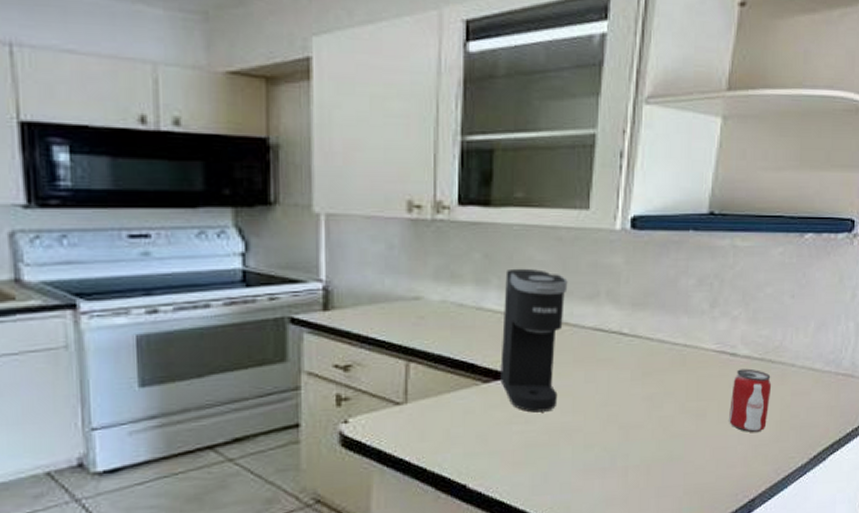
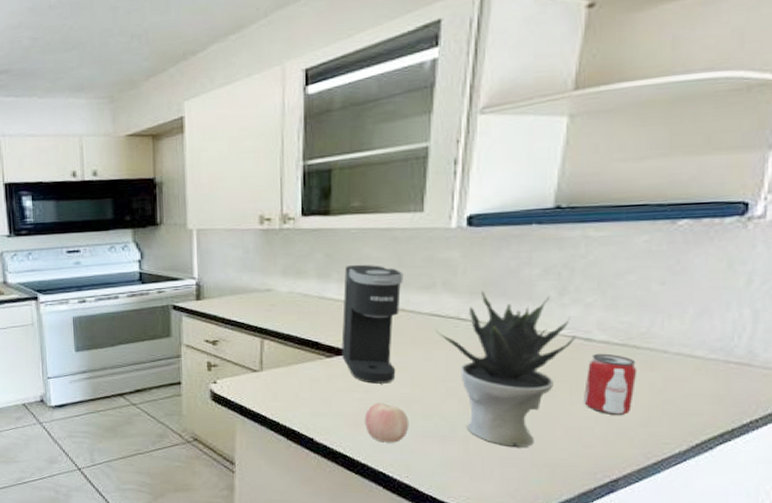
apple: none [524,435,570,483] -> present [365,403,409,443]
potted plant: none [598,302,723,474] -> present [435,291,575,447]

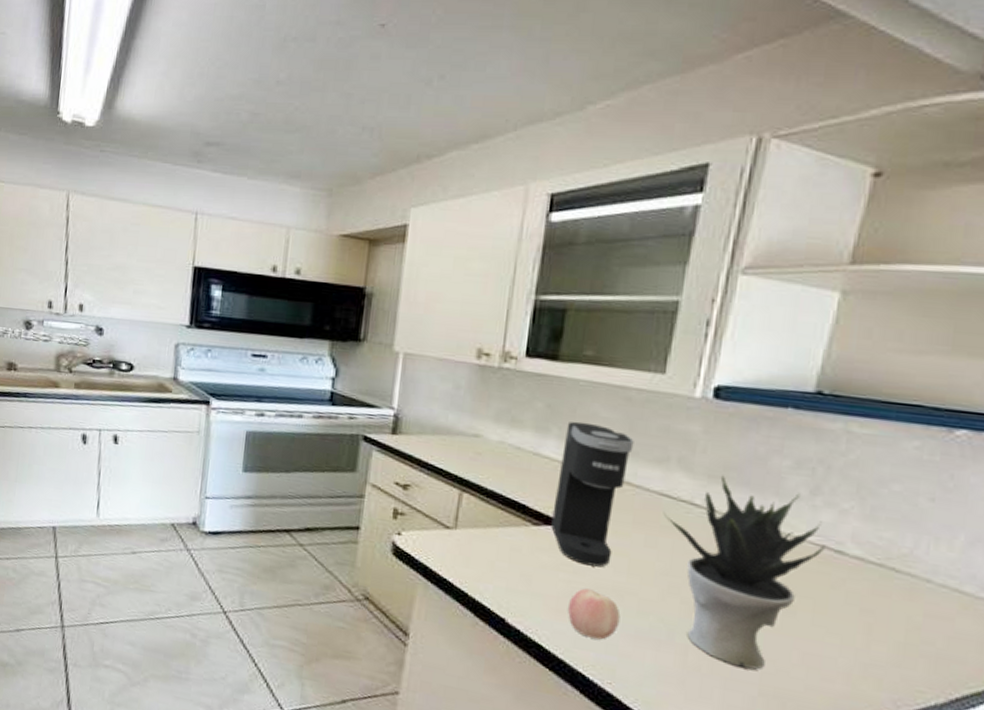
beverage can: present [584,353,638,415] -> none [828,570,895,649]

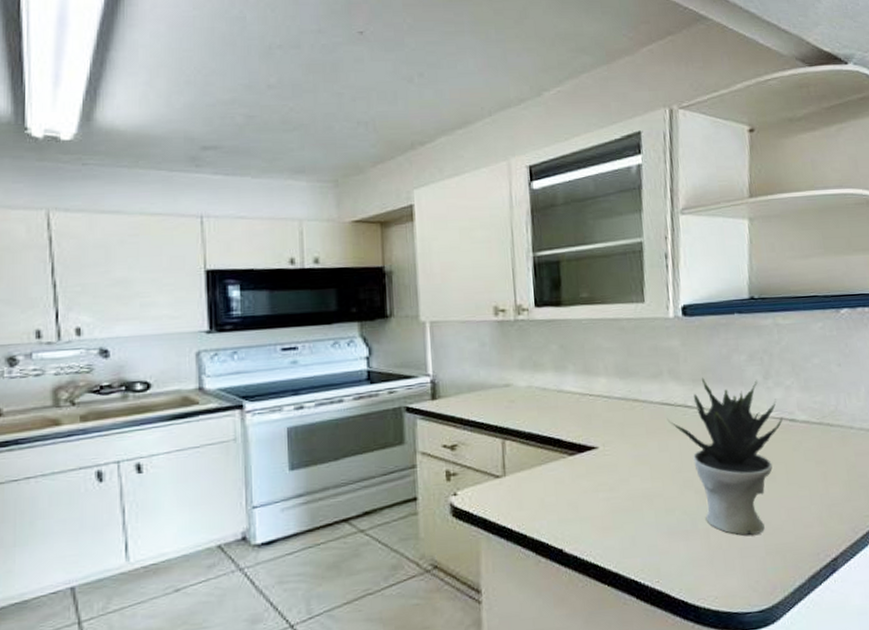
coffee maker: present [551,421,634,567] -> none [579,355,636,481]
apple: present [568,588,621,640] -> none [612,501,655,546]

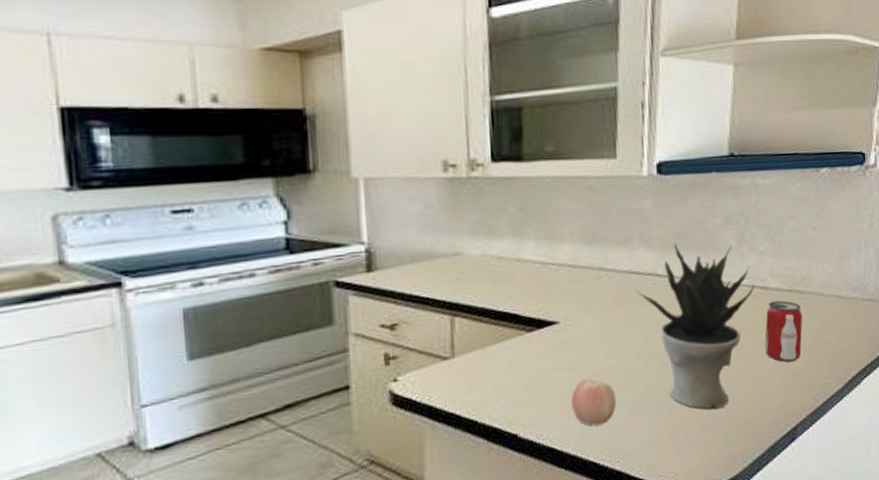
apple: none [612,501,655,546] -> present [572,379,617,426]
beverage can: none [796,432,836,492] -> present [765,300,803,362]

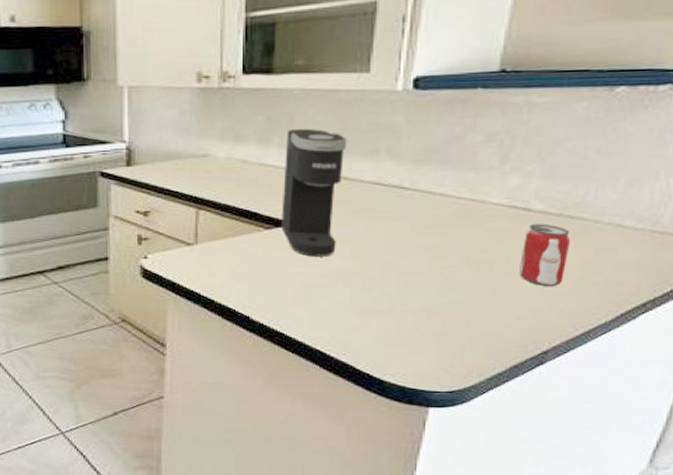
coffee maker: none [541,218,602,358] -> present [281,128,347,257]
apple: present [572,379,617,426] -> none [303,277,348,319]
potted plant: present [635,243,754,410] -> none [377,158,514,320]

